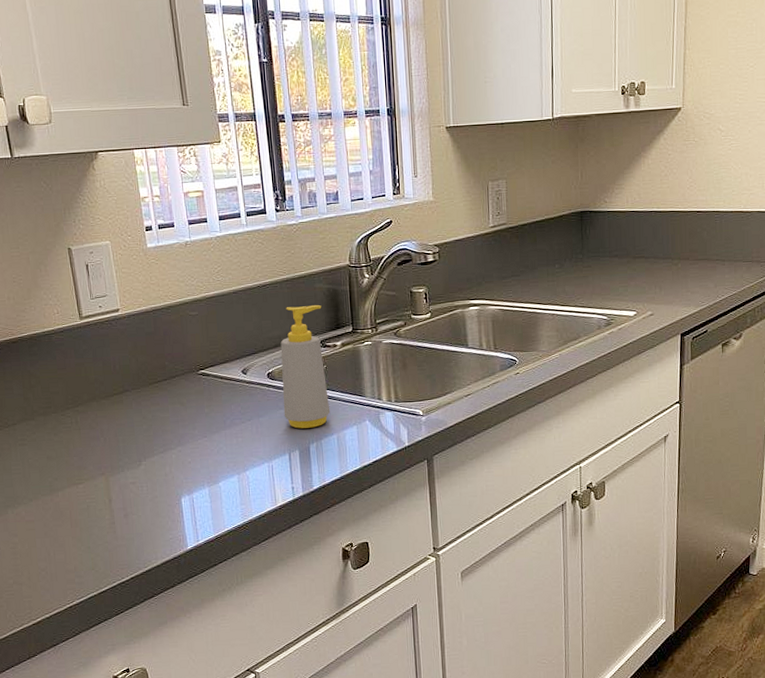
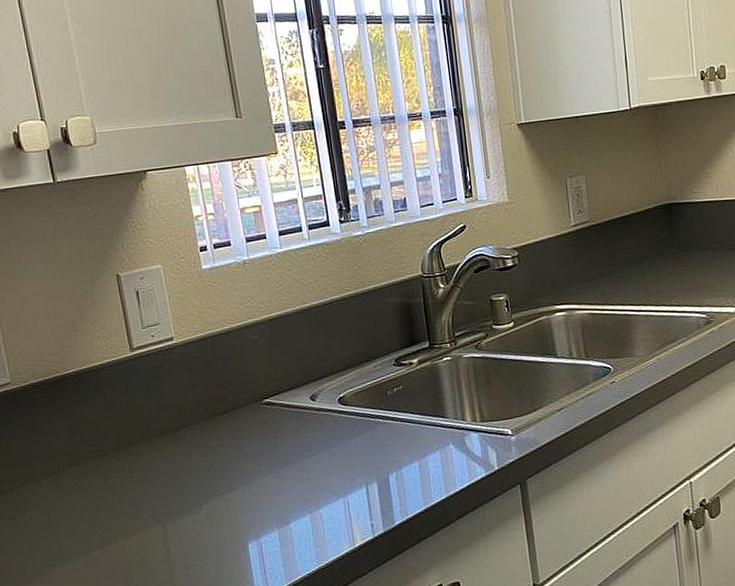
soap bottle: present [280,305,331,429] -> none [351,320,410,458]

